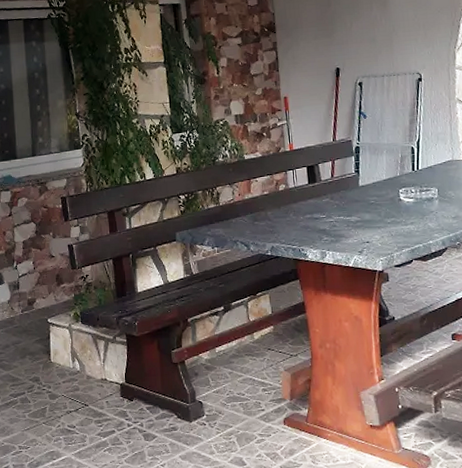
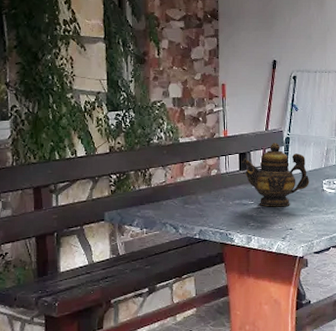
teapot: none [310,153,384,220] -> present [242,143,309,207]

